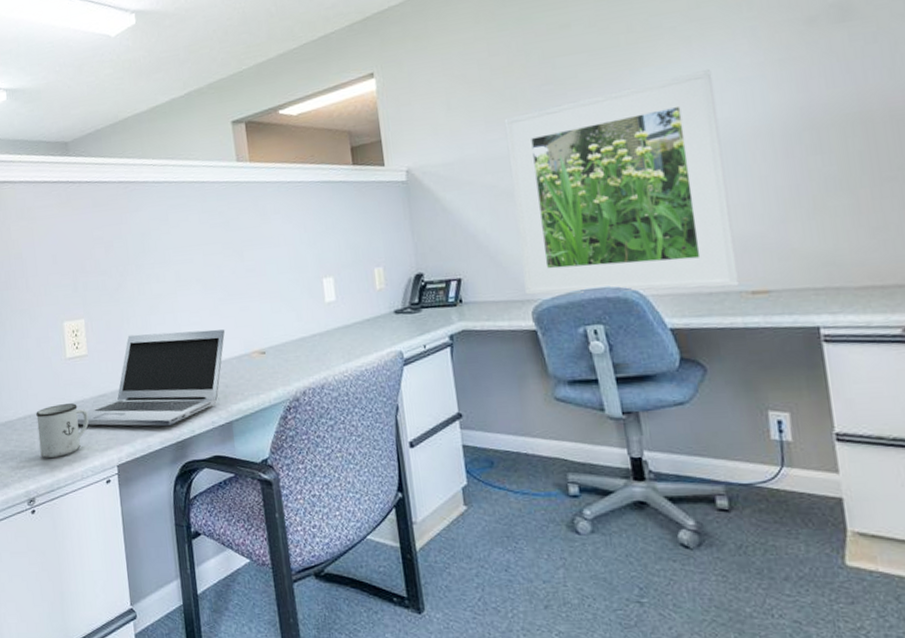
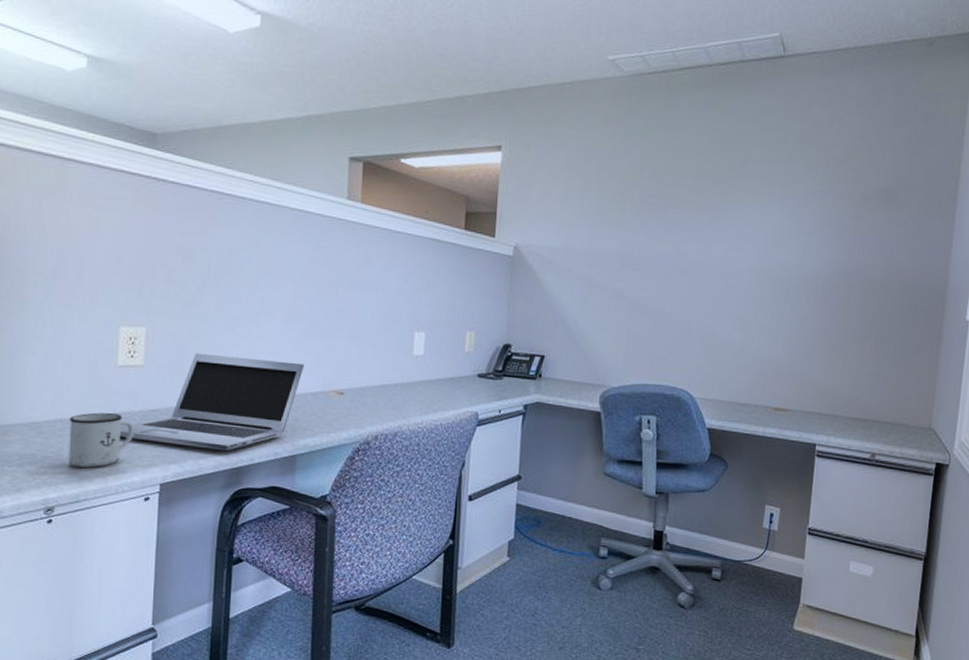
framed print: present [504,70,740,295] -> none [597,217,785,402]

